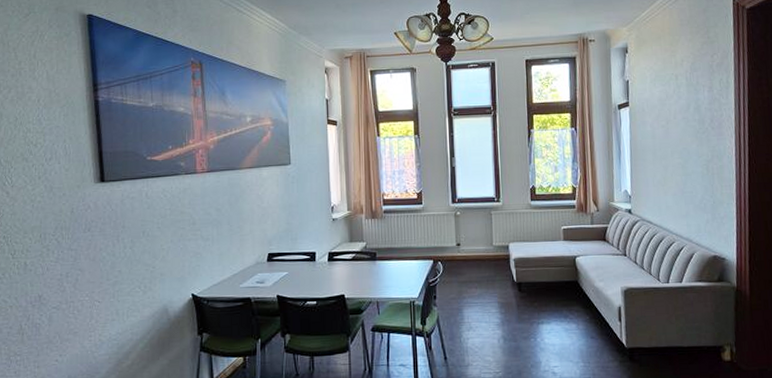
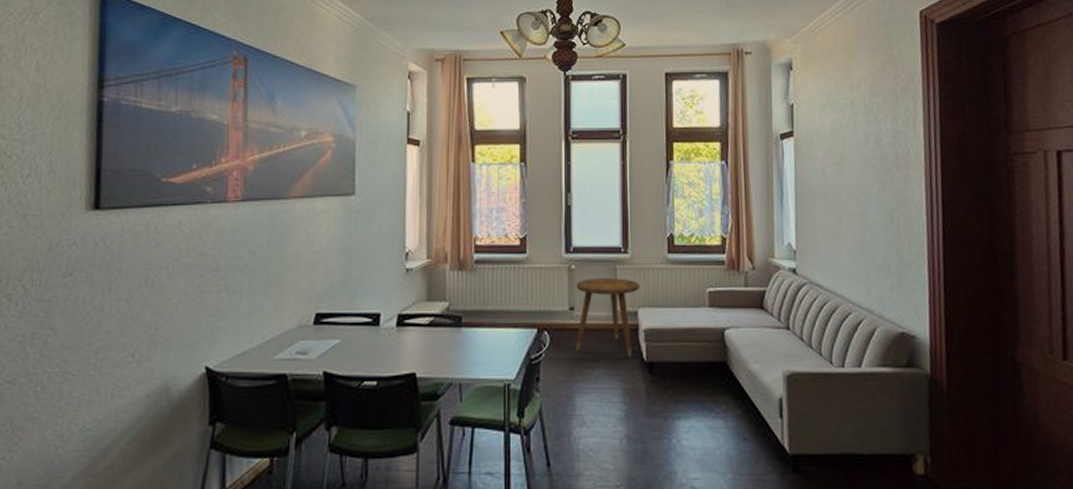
side table: none [461,221,510,280] -> present [576,278,639,358]

